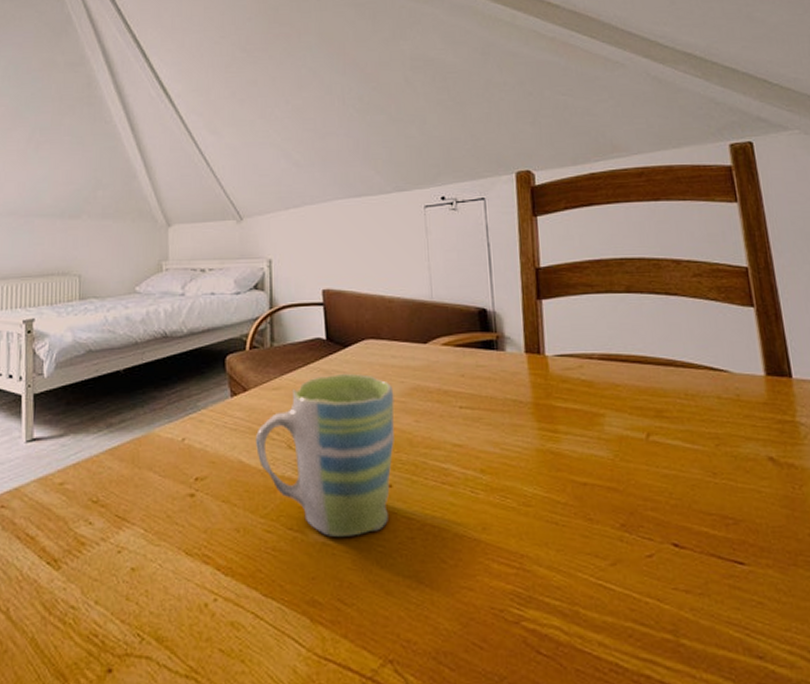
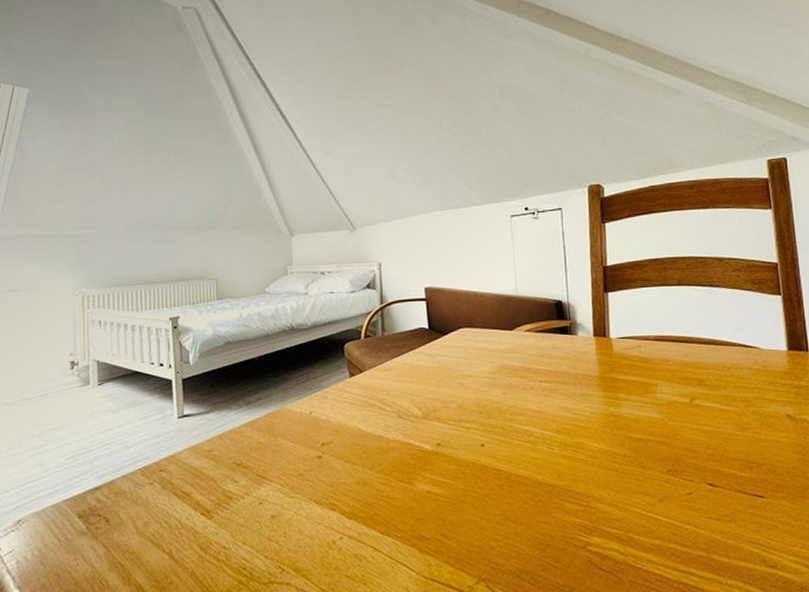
mug: present [256,373,395,536] -> none [371,356,486,486]

